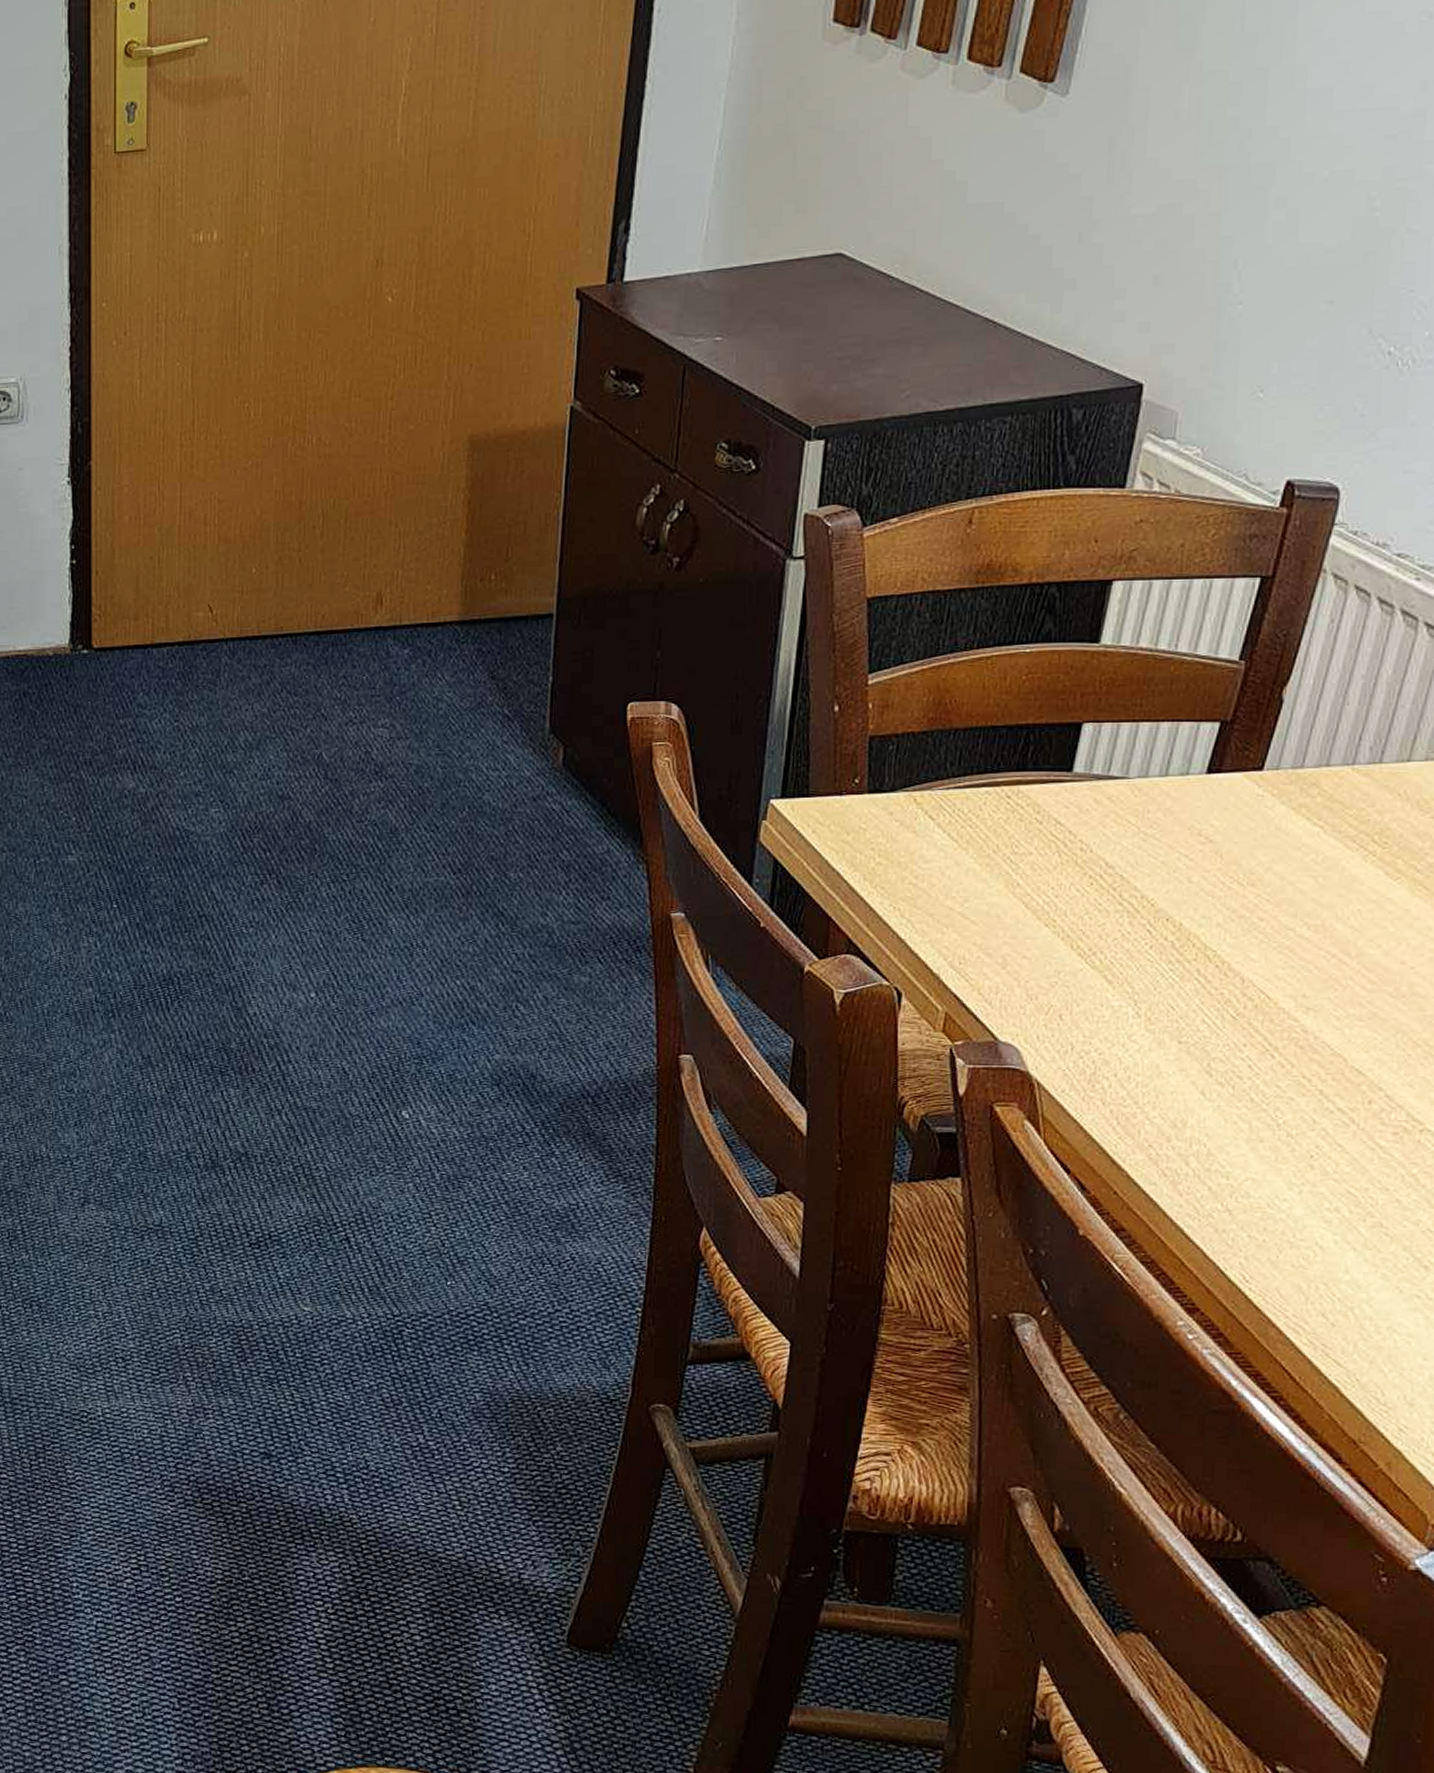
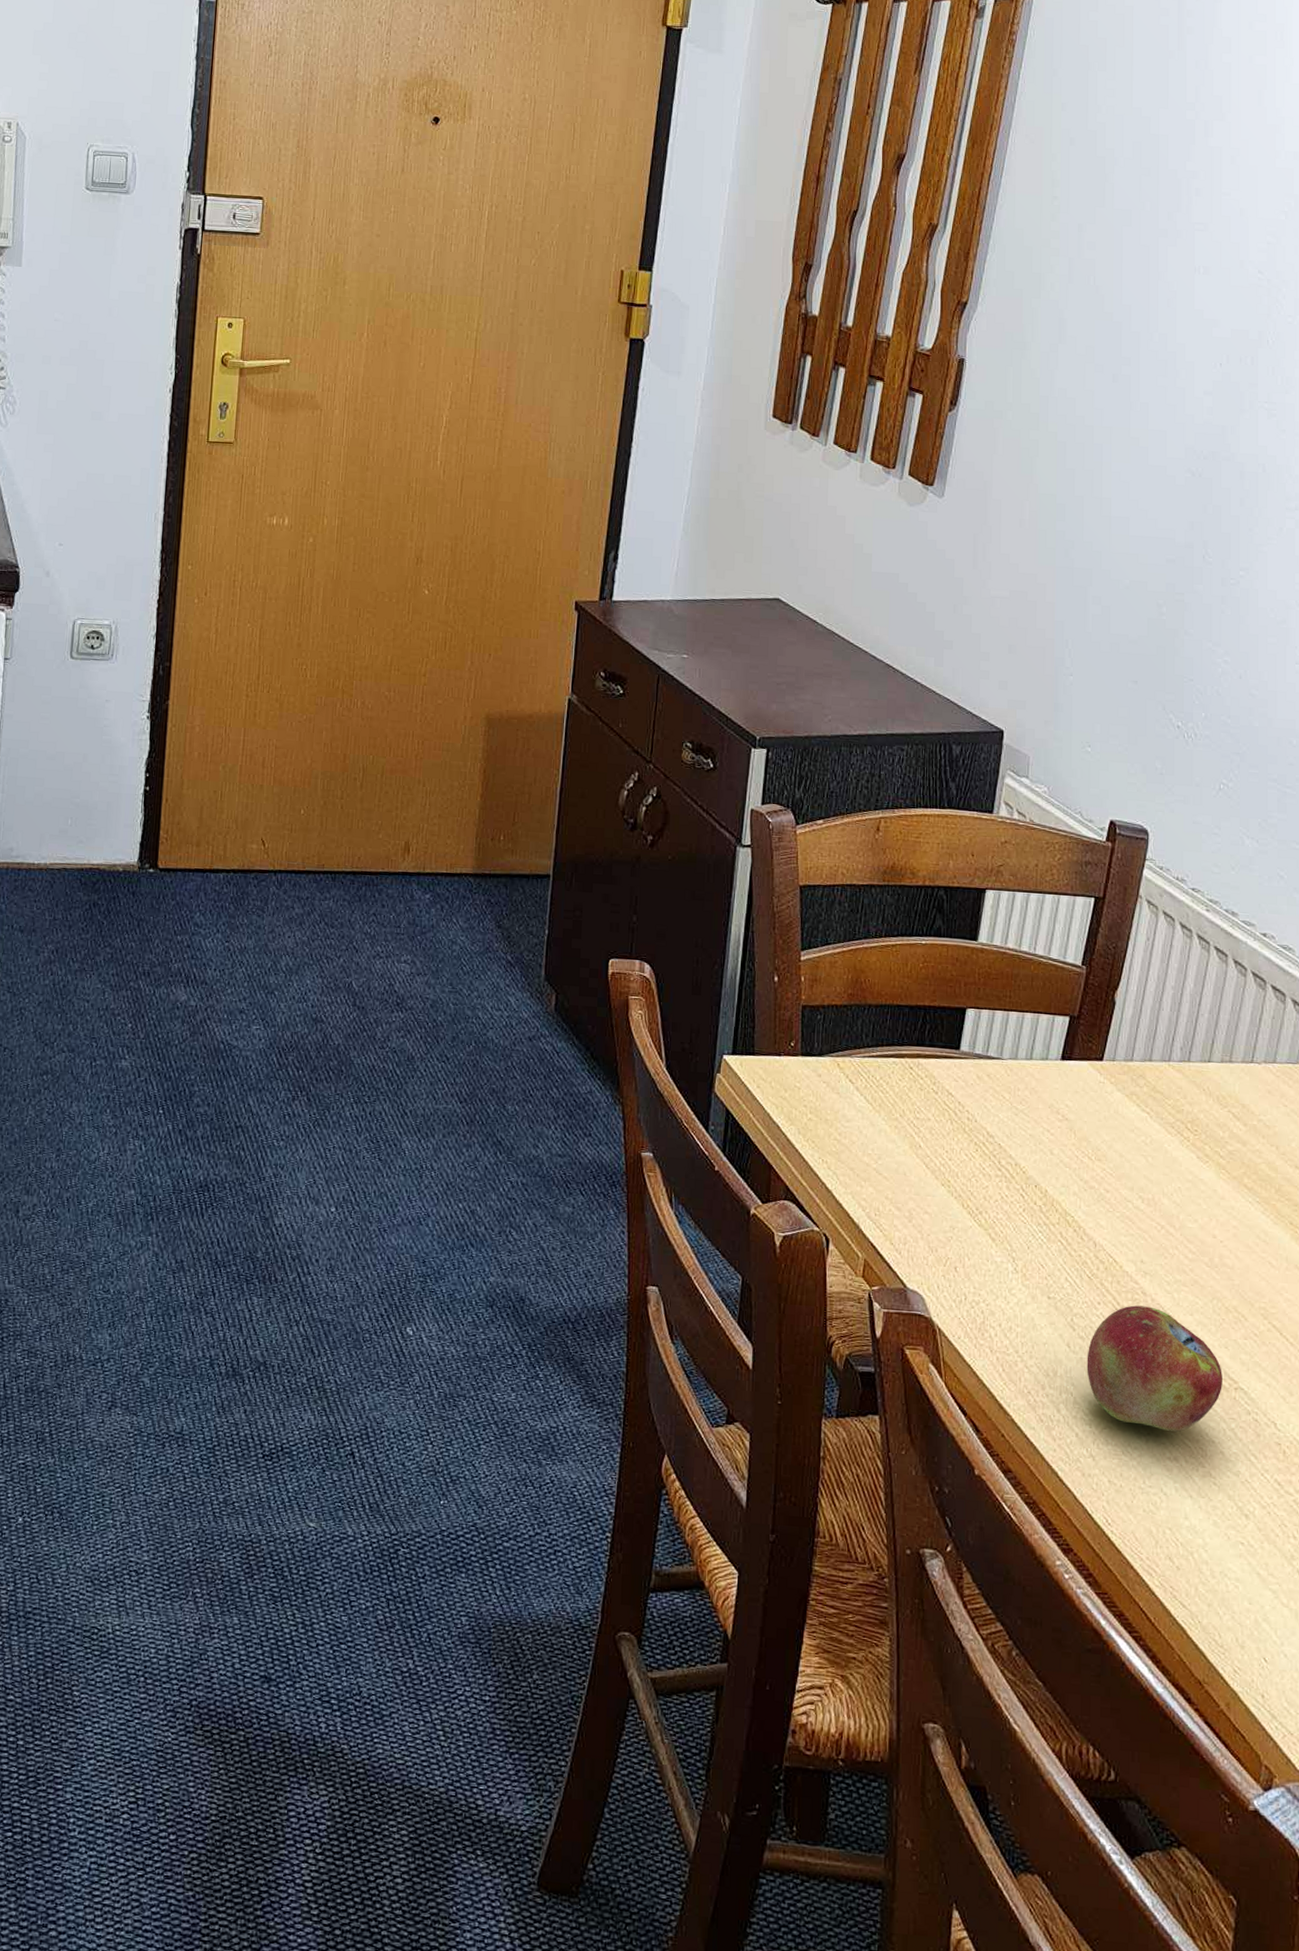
fruit: none [1225,1045,1404,1180] -> present [1086,1305,1222,1432]

